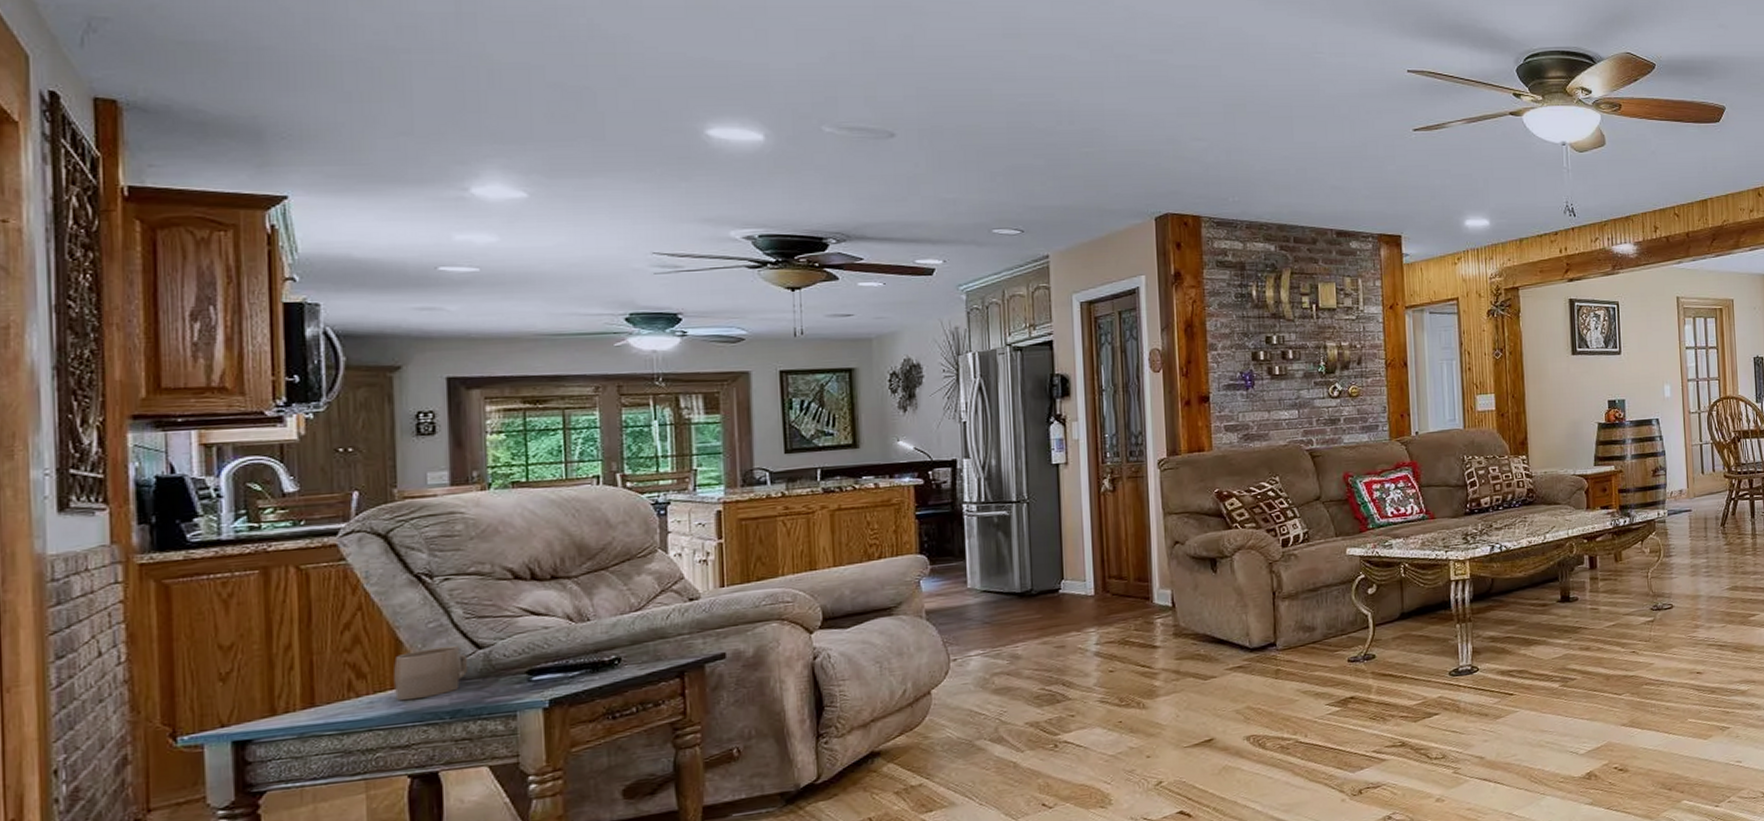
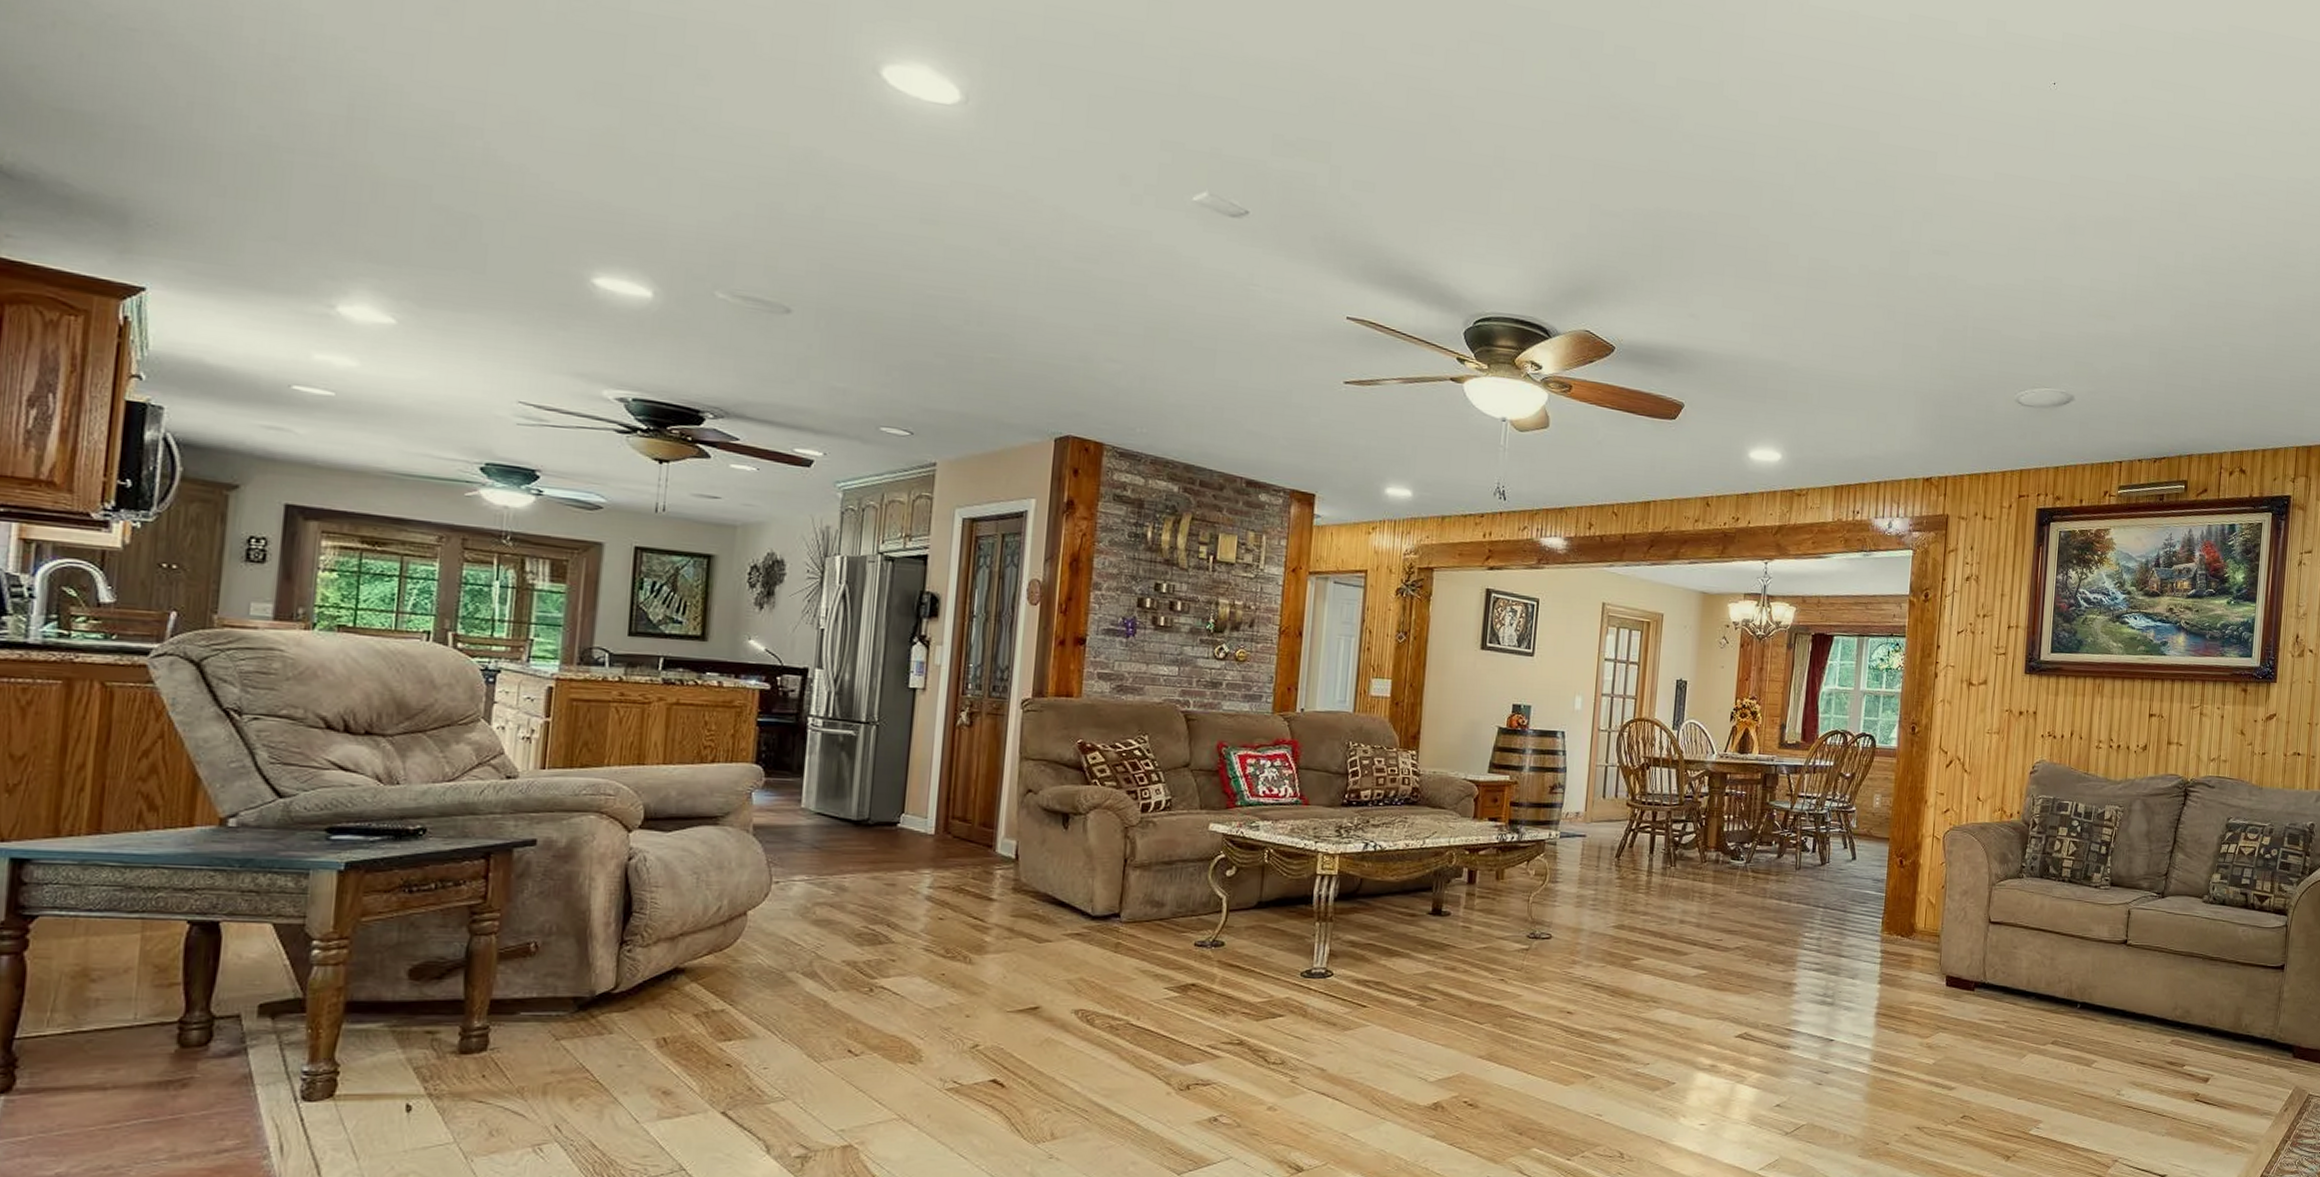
mug: present [392,646,469,701] -> none [185,789,267,842]

